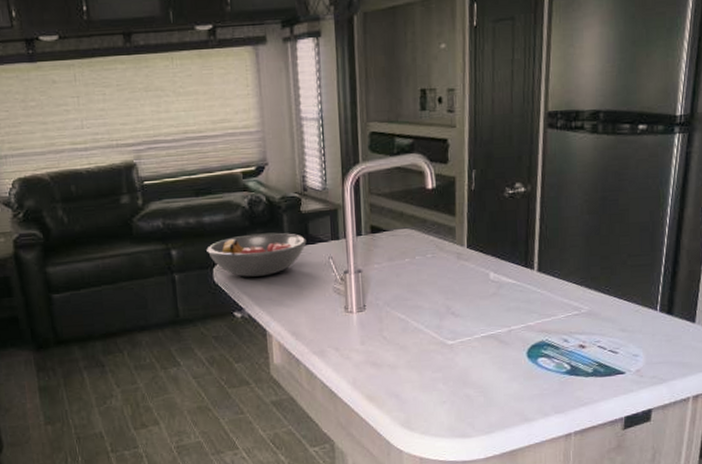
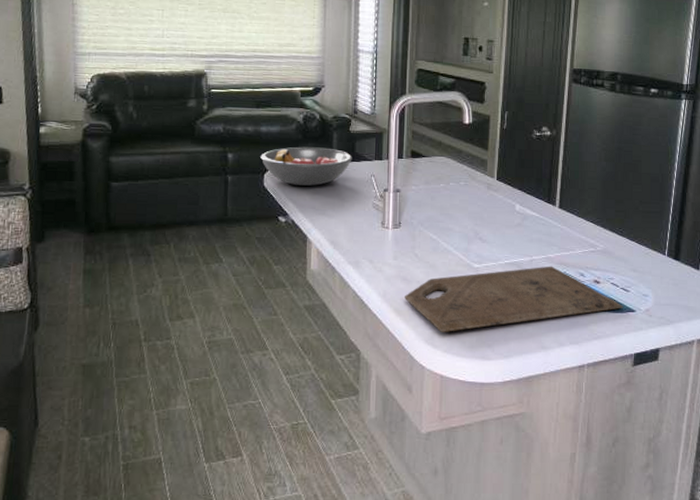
cutting board: none [376,334,612,414] -> present [405,266,623,332]

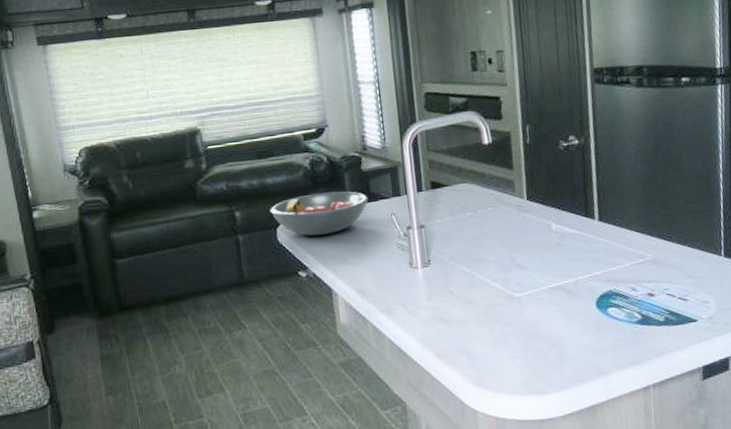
cutting board: present [405,266,623,332] -> none [445,284,684,371]

